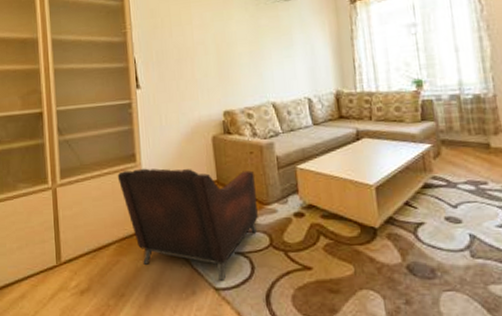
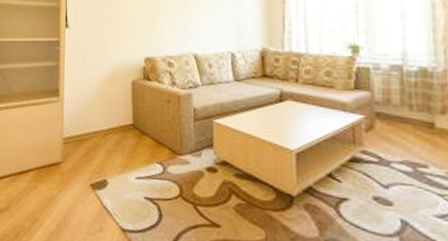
armchair: present [117,168,258,282] -> none [41,103,170,224]

